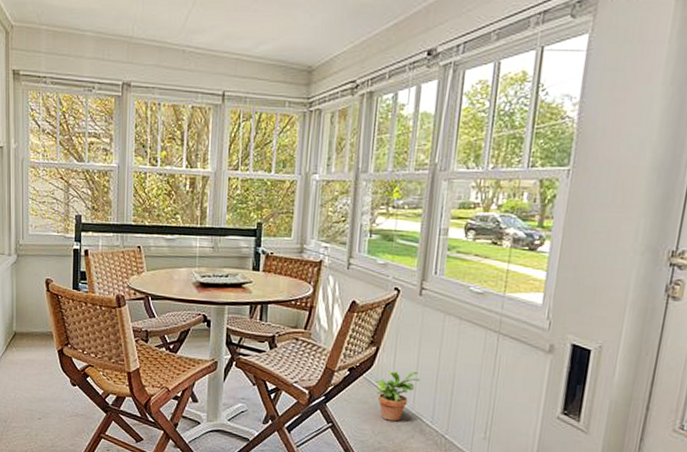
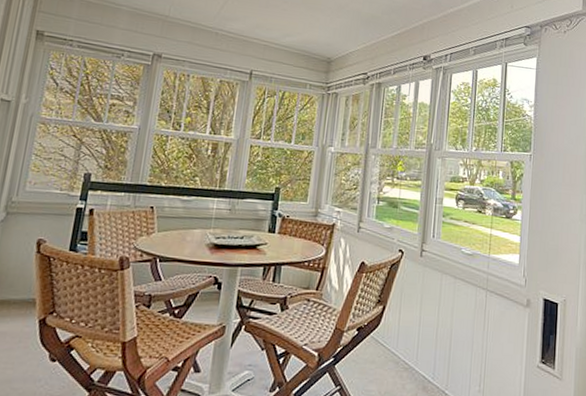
potted plant: present [376,371,421,422] -> none [382,328,423,380]

